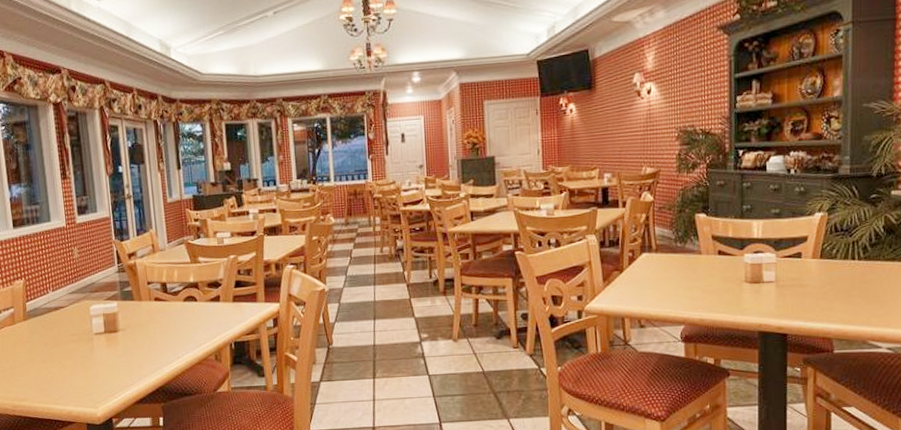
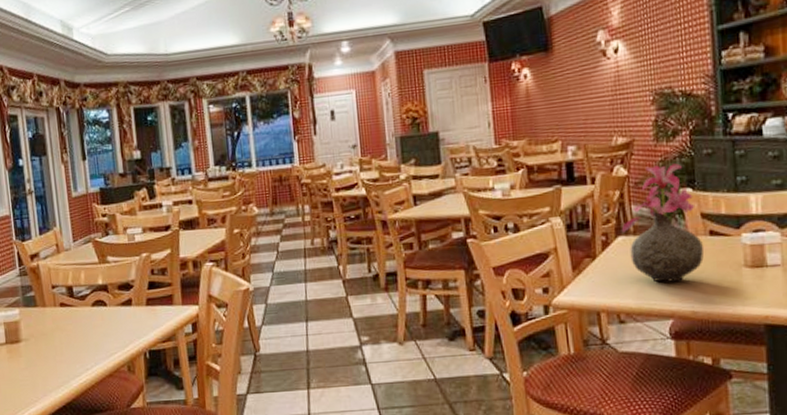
vase: none [645,192,713,294] -> present [621,163,704,283]

